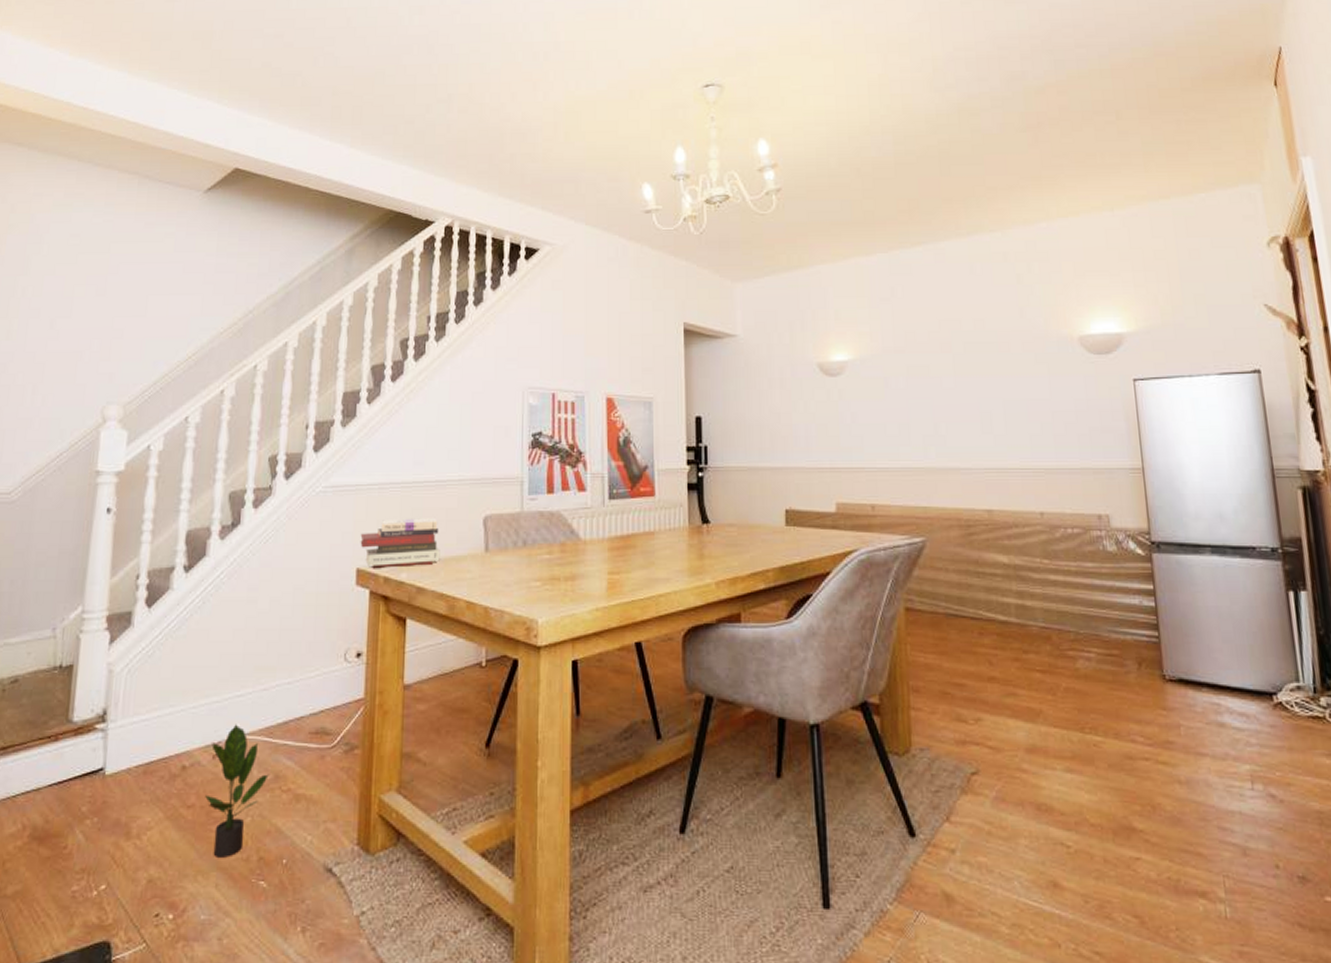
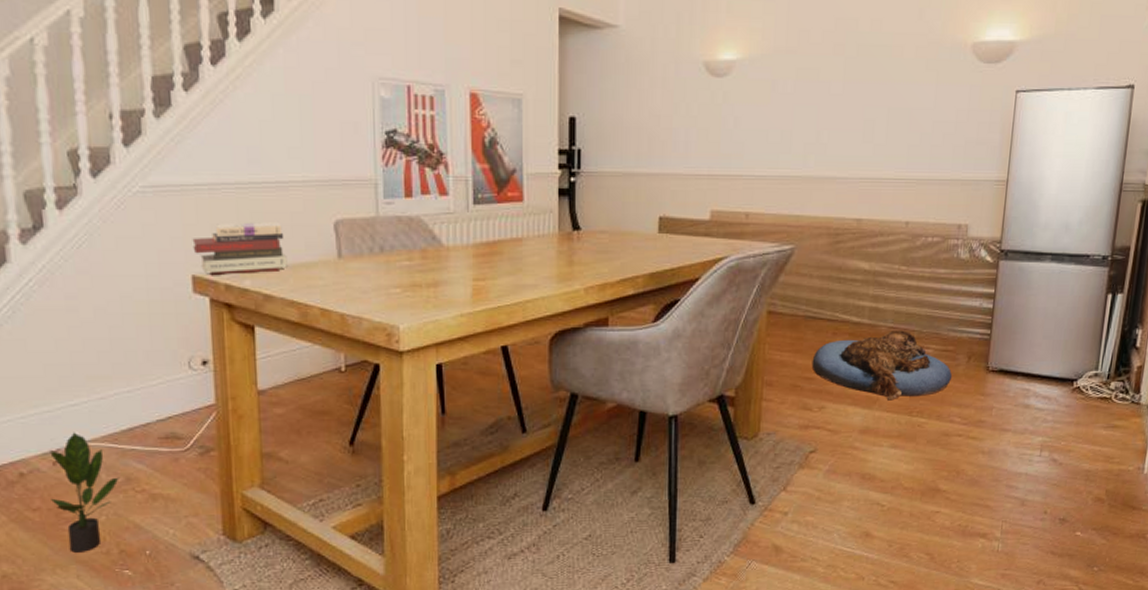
pet bed: none [960,631,1123,713] -> present [811,330,952,401]

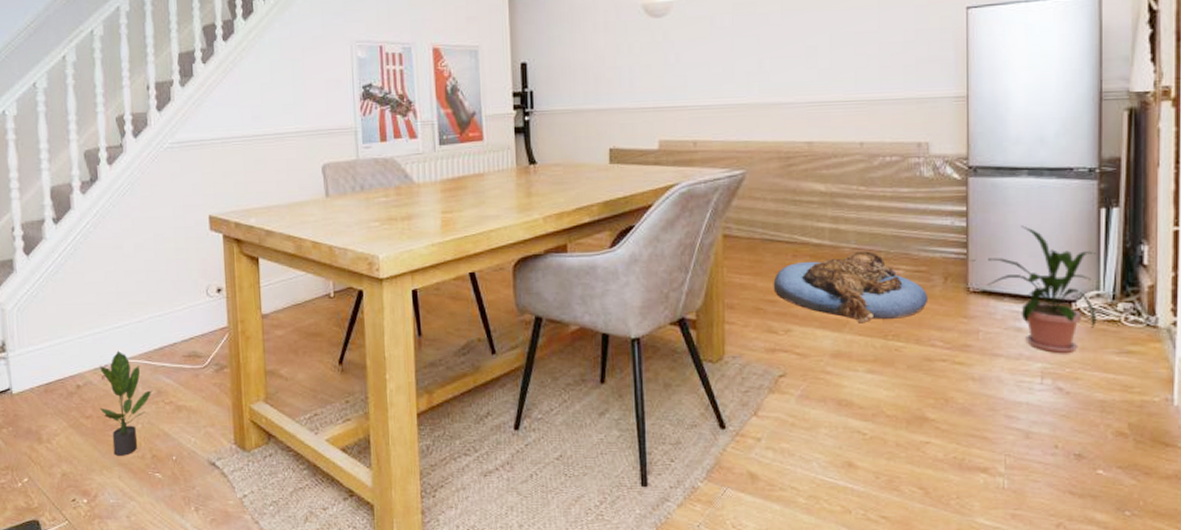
books: present [192,222,287,275] -> none [209,168,285,214]
house plant: none [991,308,1099,428] -> present [968,225,1097,353]

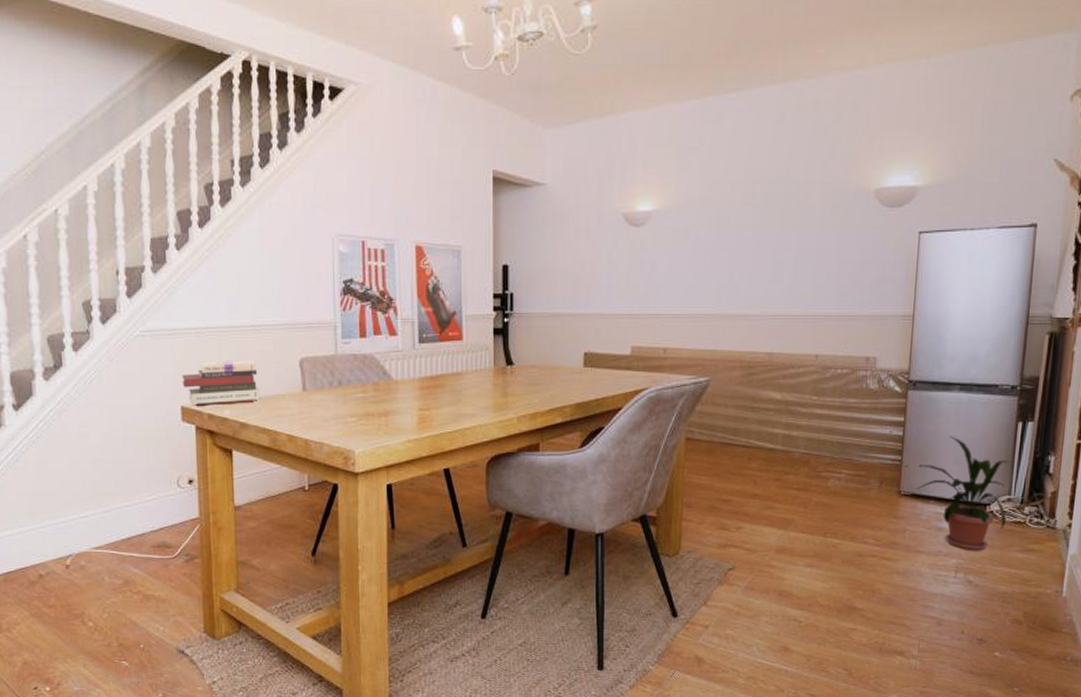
potted plant: present [100,350,152,456] -> none [63,540,119,644]
books: none [209,168,285,214] -> present [182,360,260,406]
pet bed: present [773,251,927,324] -> none [728,456,864,522]

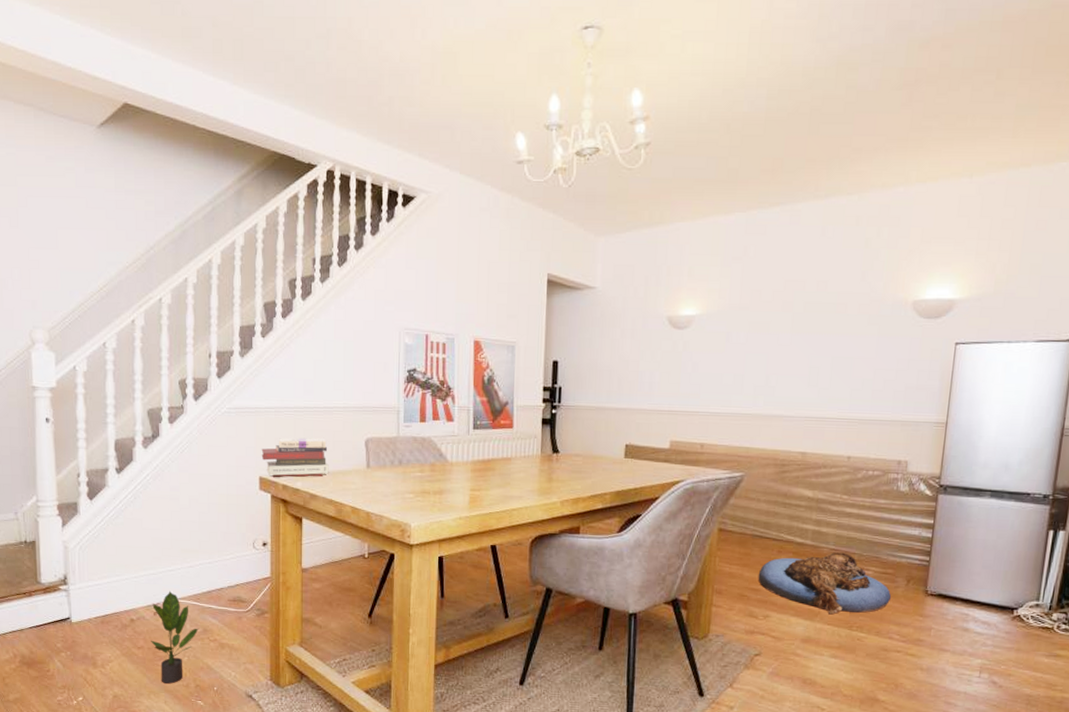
potted plant: none [63,540,119,644] -> present [151,591,199,684]
pet bed: none [728,456,864,522] -> present [758,552,891,615]
house plant: present [902,436,1010,550] -> none [929,540,1040,653]

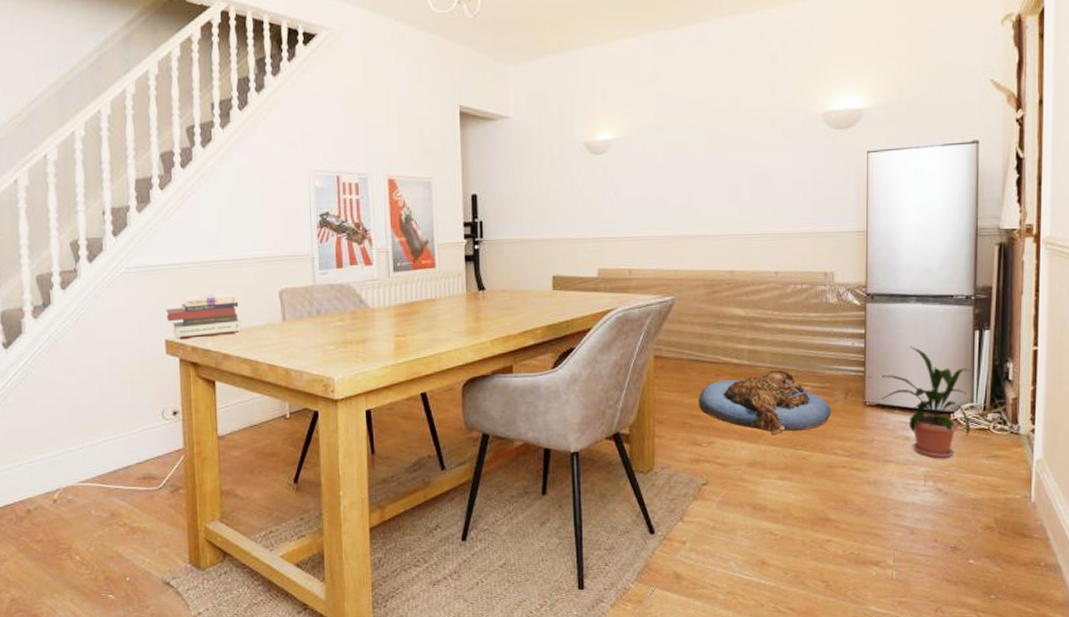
potted plant: present [151,591,199,684] -> none [51,474,106,579]
house plant: none [929,540,1040,653] -> present [865,346,971,458]

